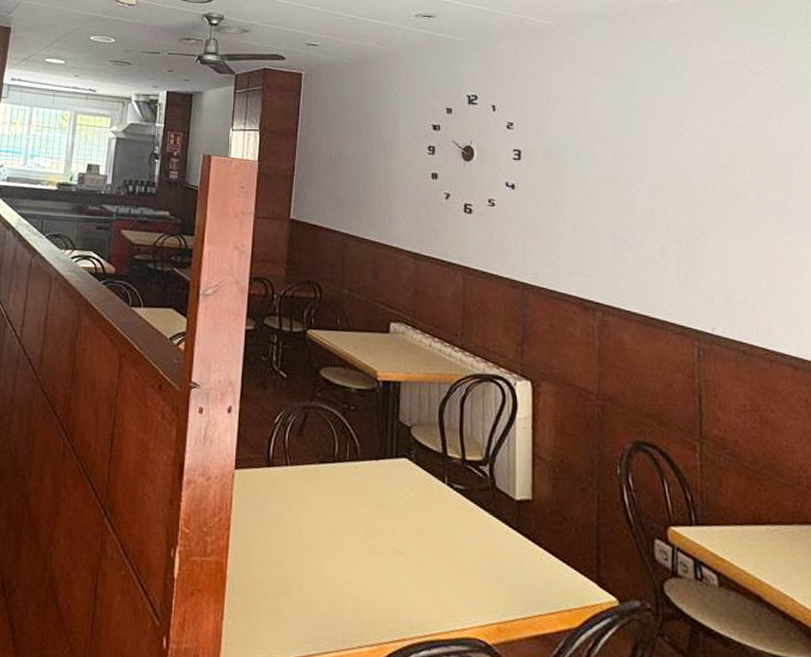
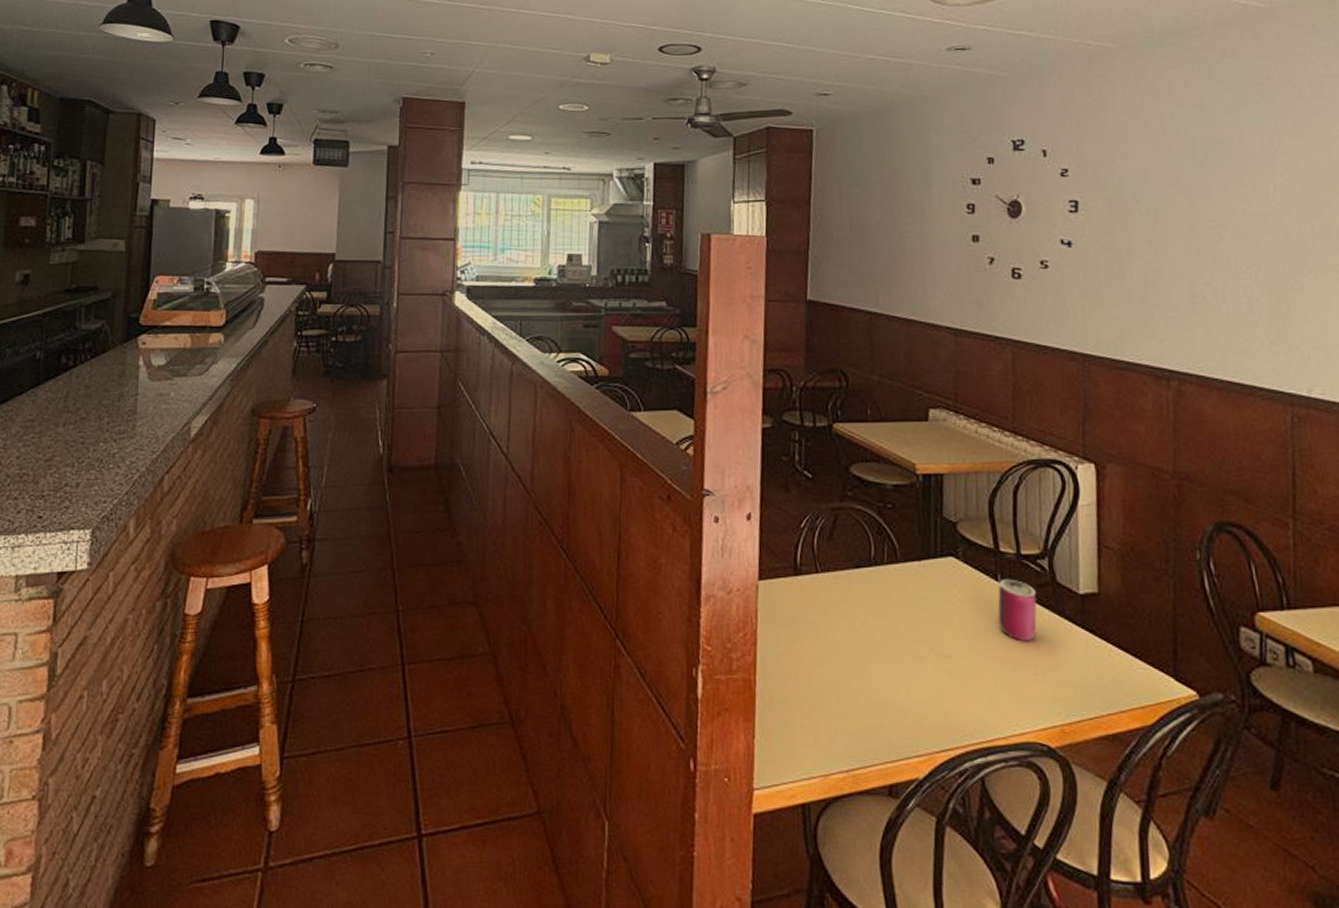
can: none [444,481,479,542] -> present [997,578,1037,642]

